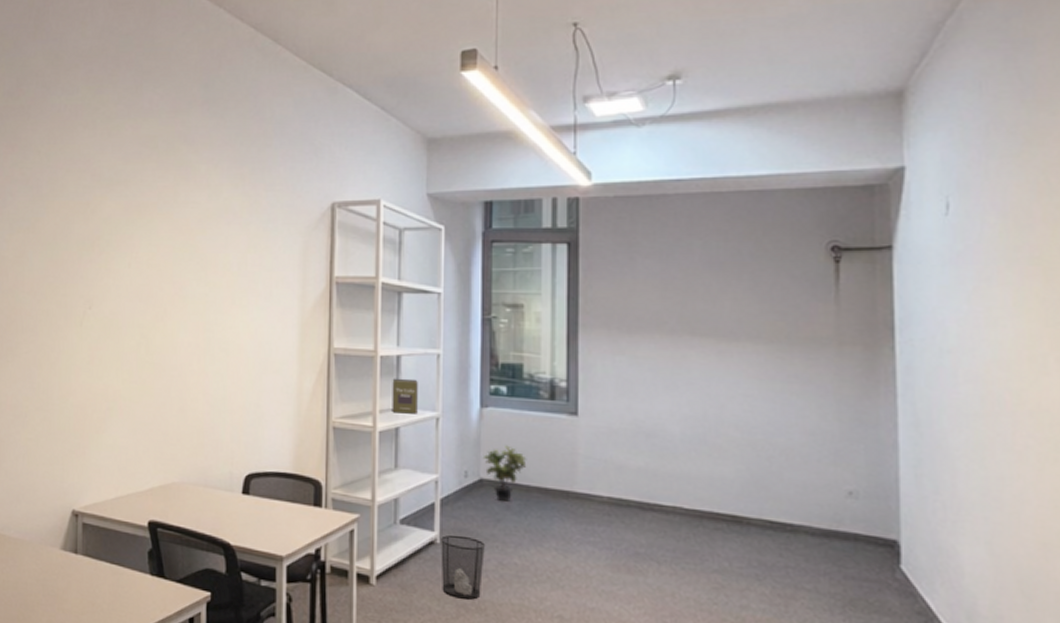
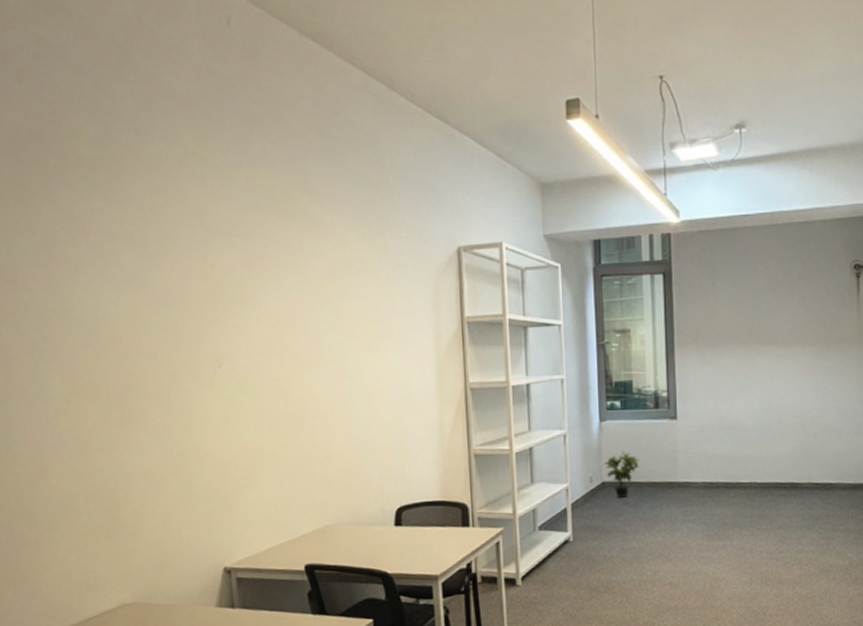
books: present [392,378,418,414] -> none [524,403,548,435]
waste bin: present [441,534,486,601] -> none [573,531,611,585]

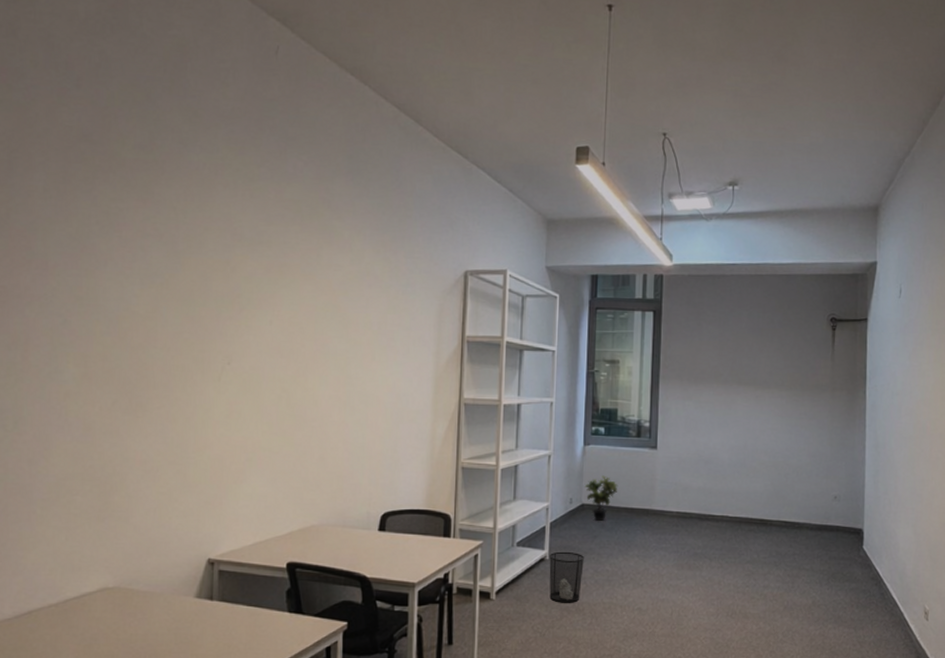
waste bin: none [573,531,611,585] -> present [549,551,585,604]

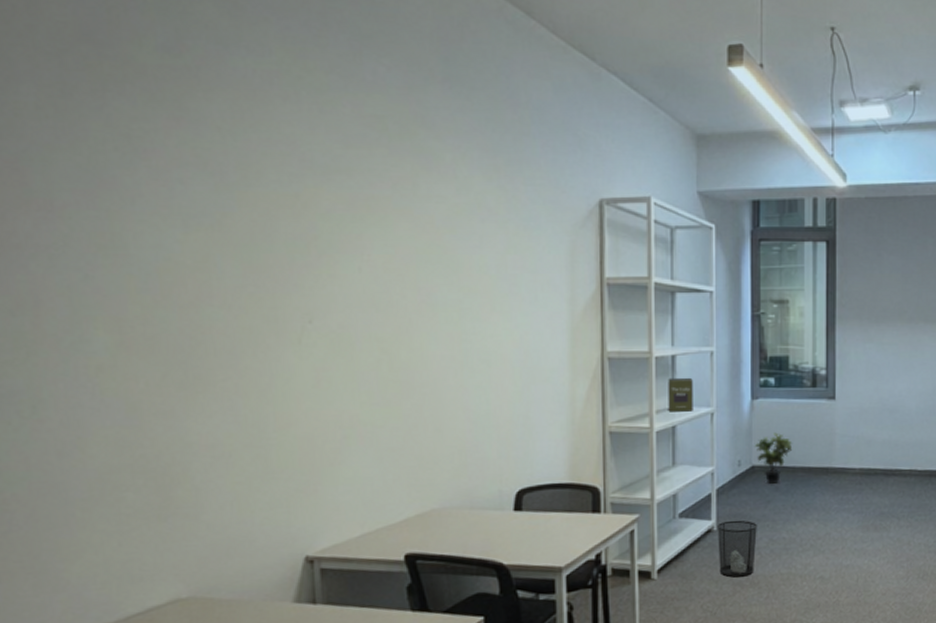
books: none [512,423,534,453] -> present [668,377,693,412]

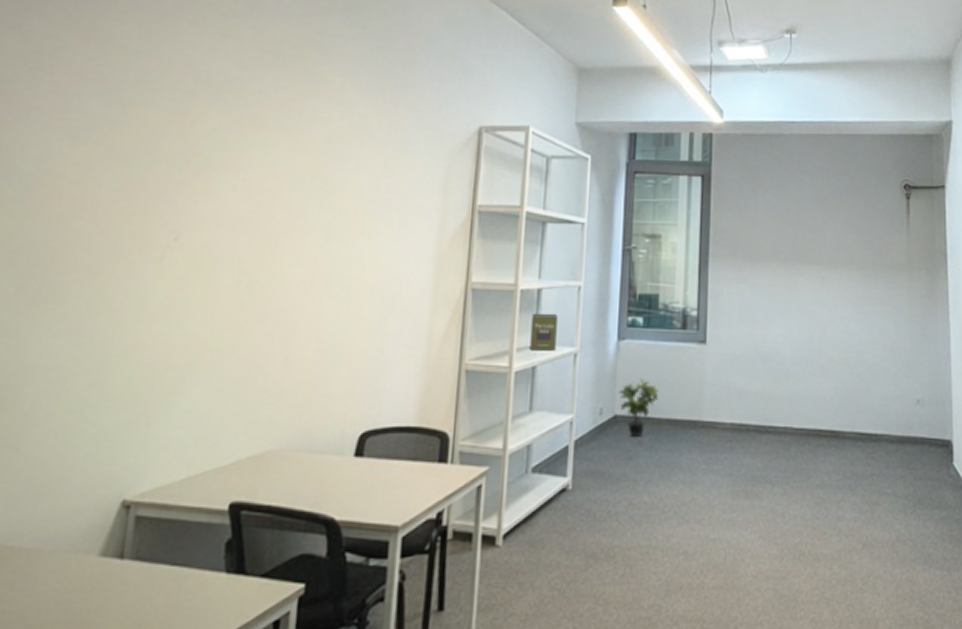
waste bin: present [717,520,758,579] -> none [571,478,618,550]

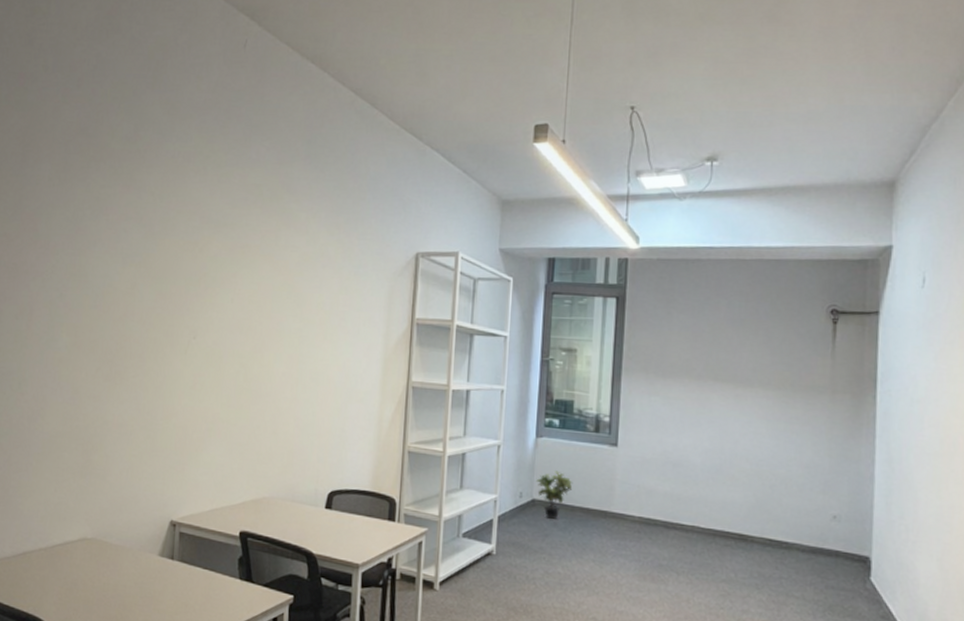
books: present [529,313,558,351] -> none [460,409,484,442]

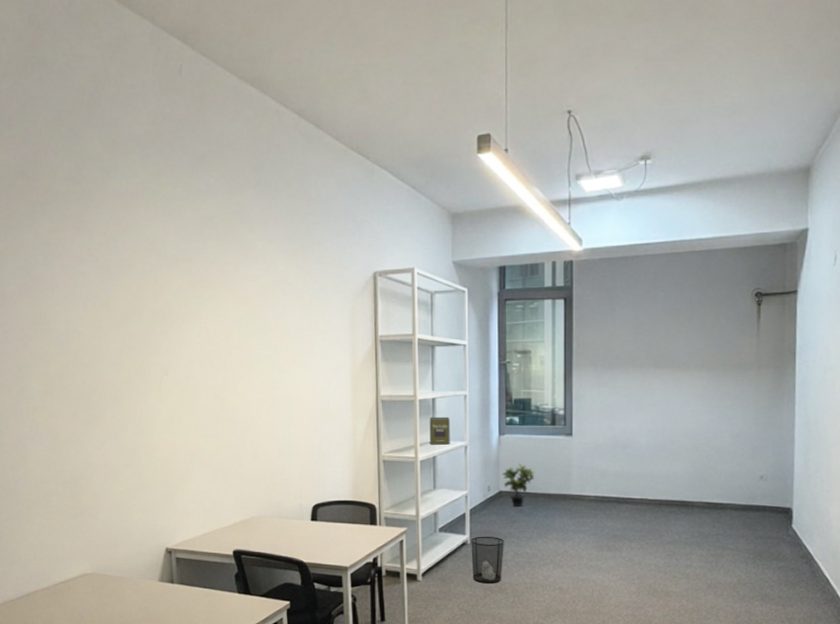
books: none [460,409,484,442] -> present [429,416,450,445]
waste bin: none [495,547,535,605] -> present [471,536,505,585]

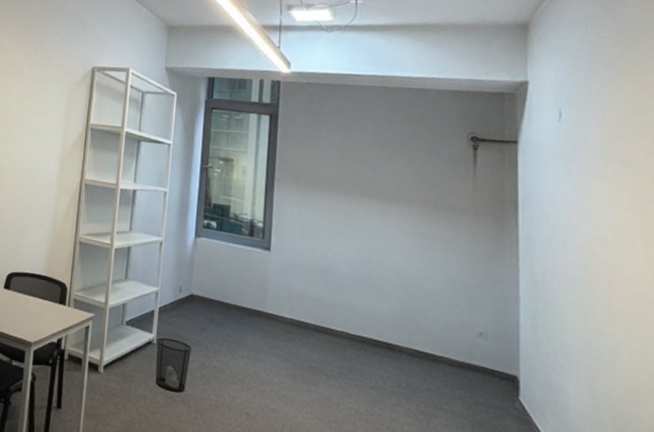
books: present [429,416,450,445] -> none [126,207,148,238]
potted plant: present [501,463,535,507] -> none [194,269,229,315]

